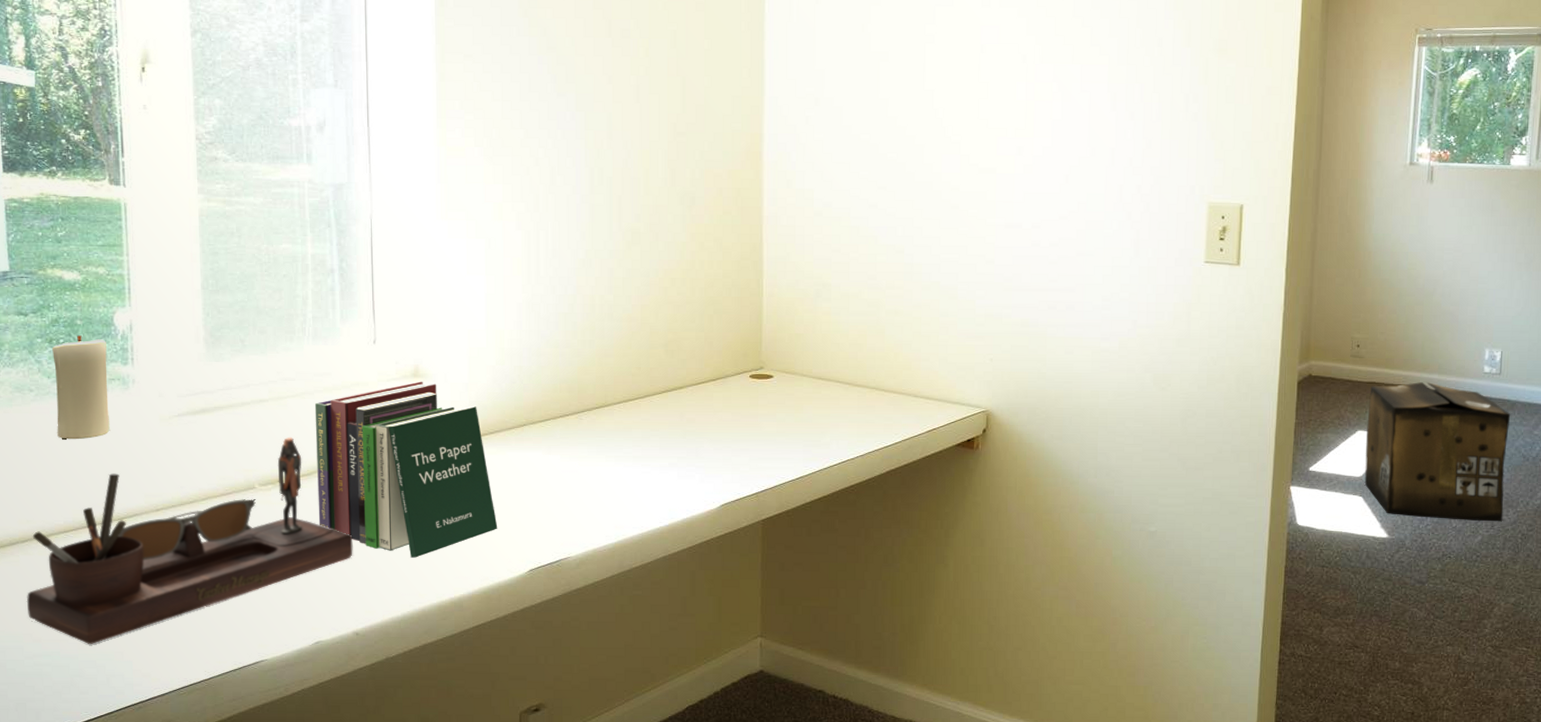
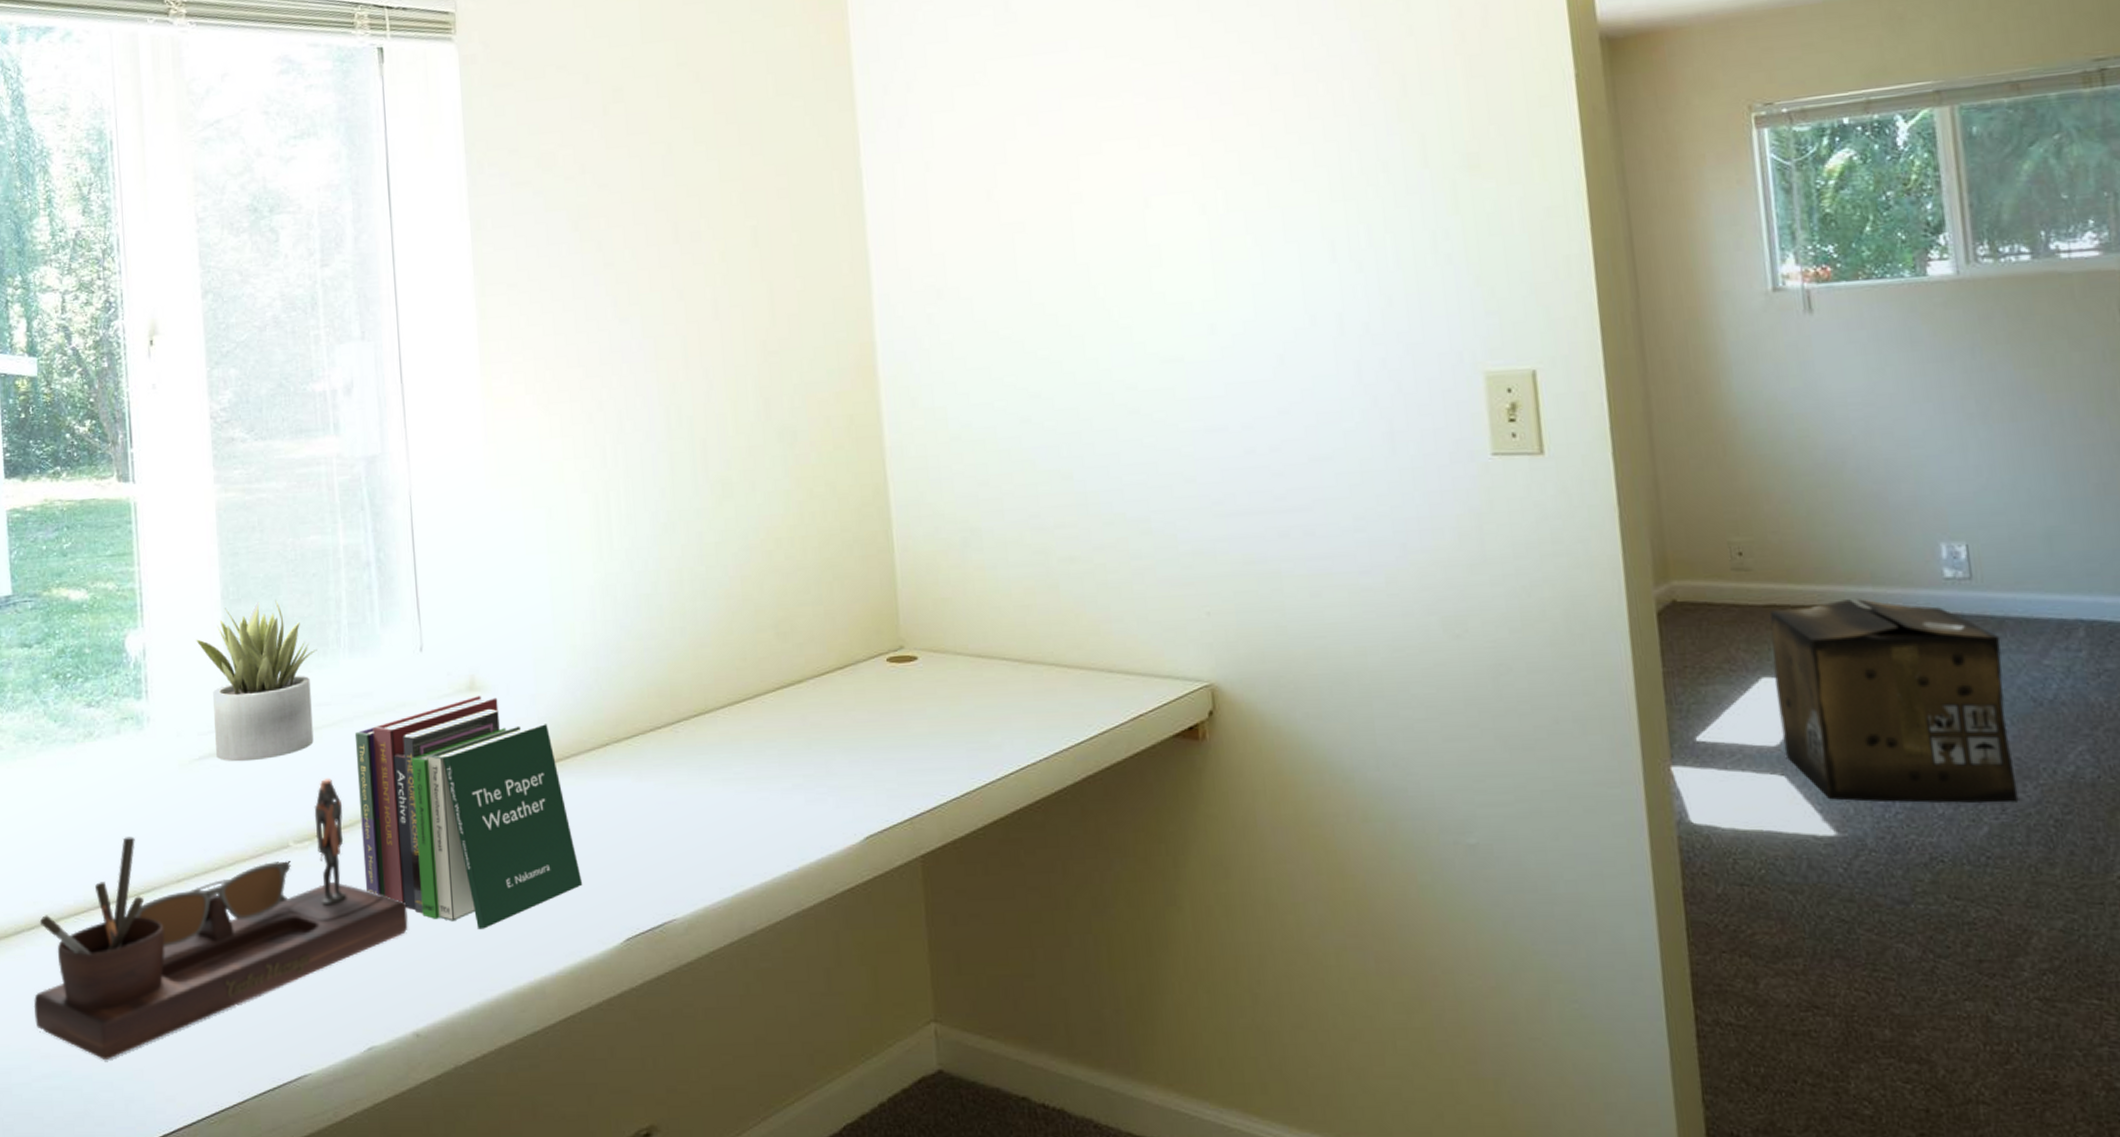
candle: present [52,335,111,440] -> none [59,667,124,797]
succulent plant: none [178,293,285,420] -> present [196,600,317,762]

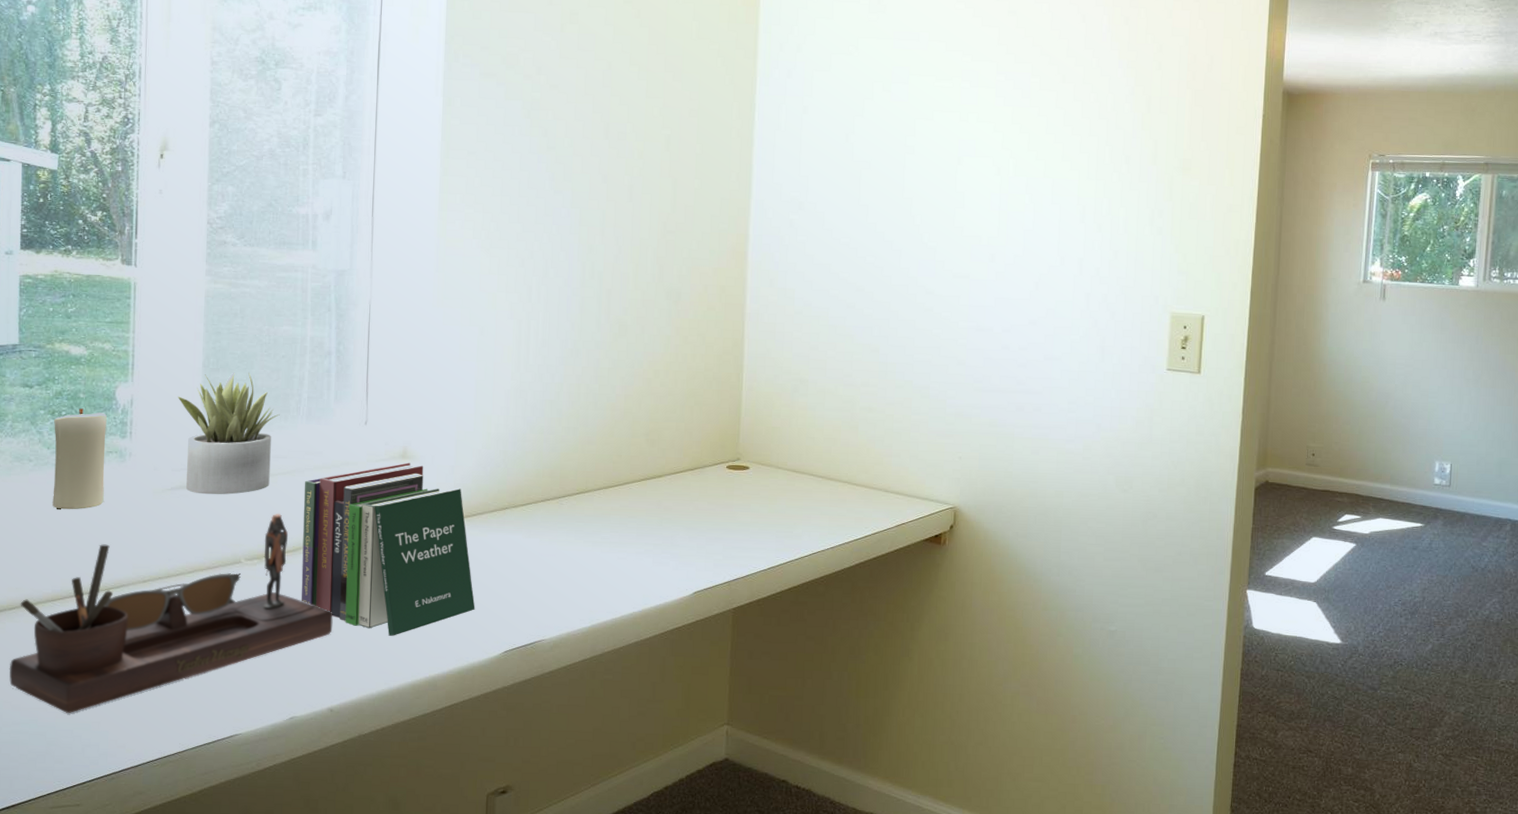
candle: none [59,667,124,797] -> present [52,408,107,510]
cardboard box: present [1770,599,2019,803] -> none [1318,492,1460,630]

